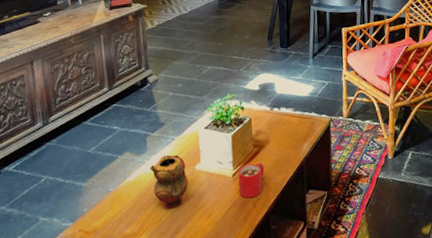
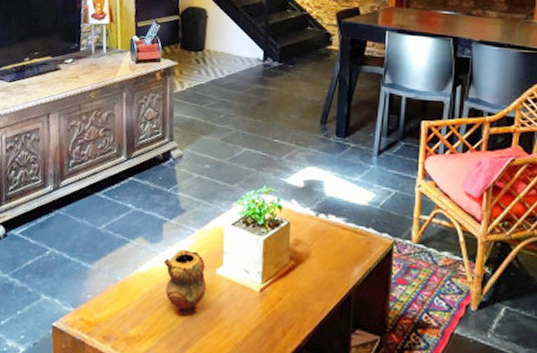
mug: present [238,162,265,199] -> none [265,279,301,324]

